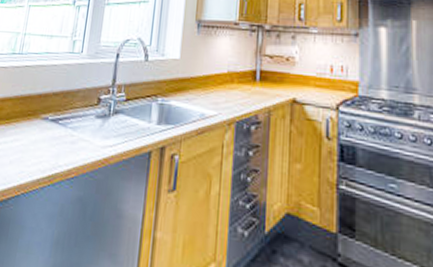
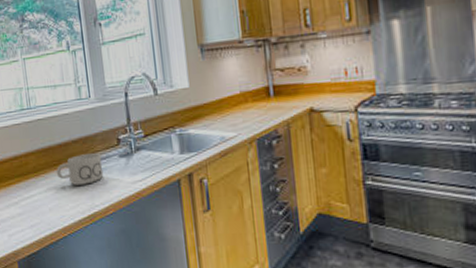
mug: none [28,108,79,141] -> present [56,153,104,185]

